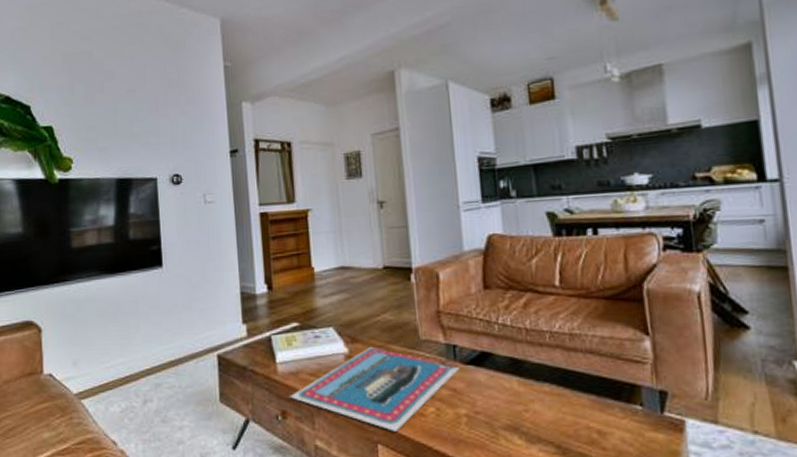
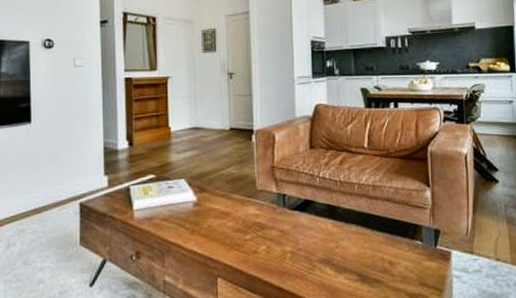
postcard: present [289,346,460,432] -> none [143,195,287,267]

